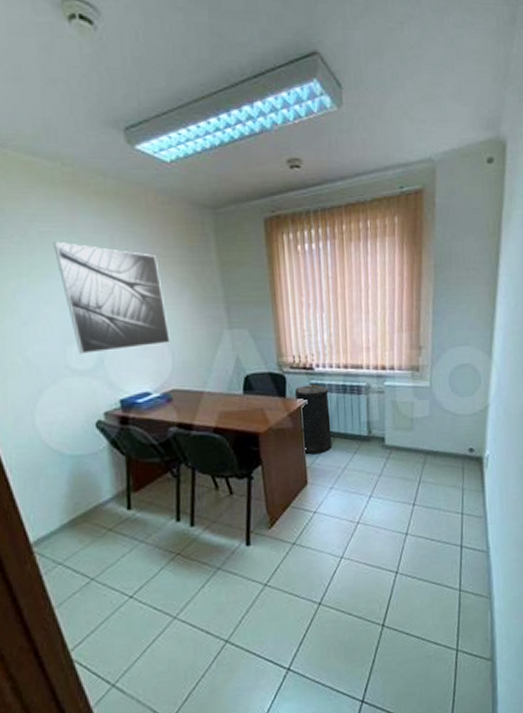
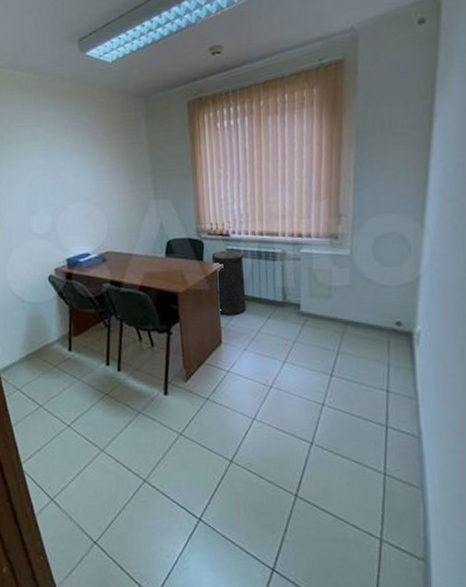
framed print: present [53,241,170,354] -> none [25,133,107,221]

